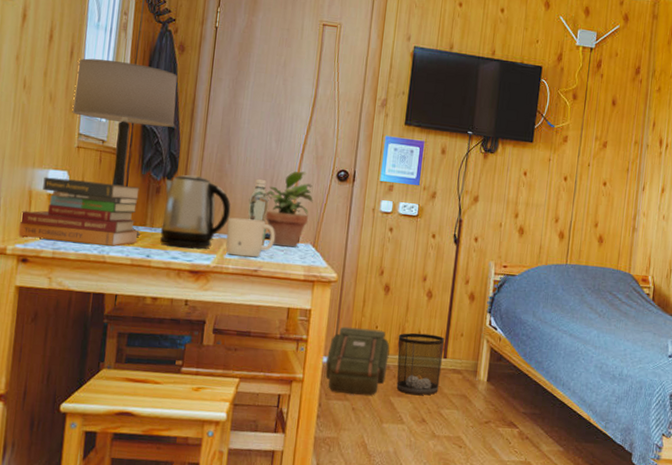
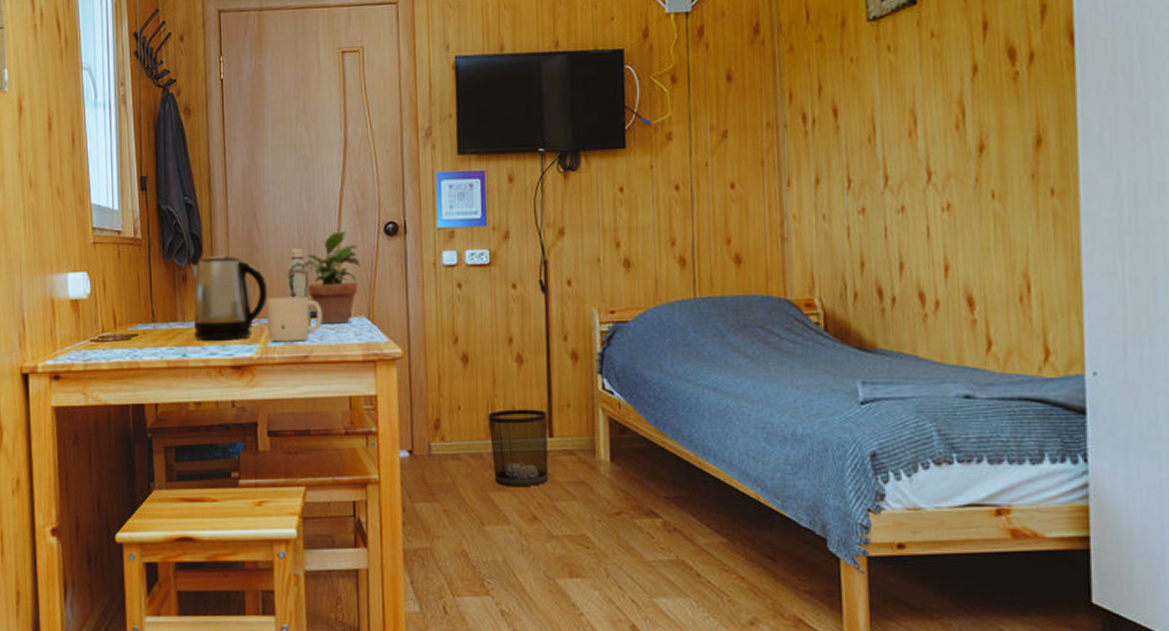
books: present [18,177,140,246] -> none [46,278,170,351]
table lamp: present [72,58,177,237] -> none [81,138,192,335]
backpack: present [325,326,390,395] -> none [404,411,480,493]

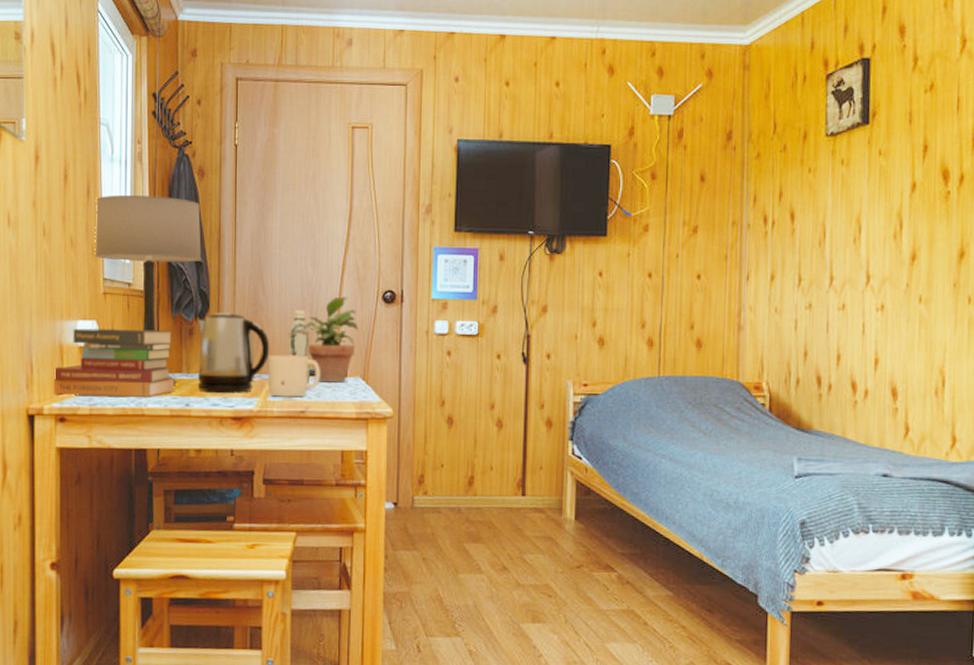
books: none [46,278,170,351] -> present [53,328,175,397]
table lamp: none [81,138,192,335] -> present [94,194,201,385]
waste bin: present [487,409,549,487] -> none [467,469,522,540]

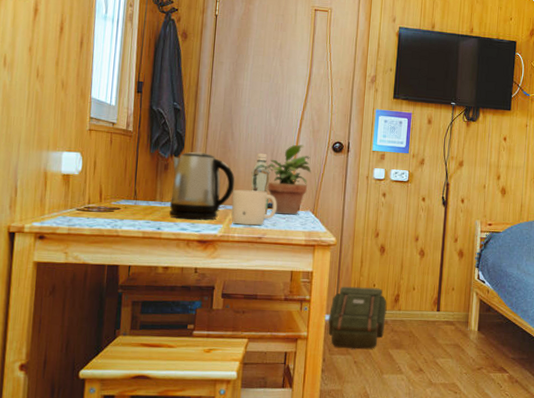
books: present [53,328,175,397] -> none [35,158,149,221]
table lamp: present [94,194,201,385] -> none [83,47,181,211]
backpack: none [389,467,459,543] -> present [328,286,387,349]

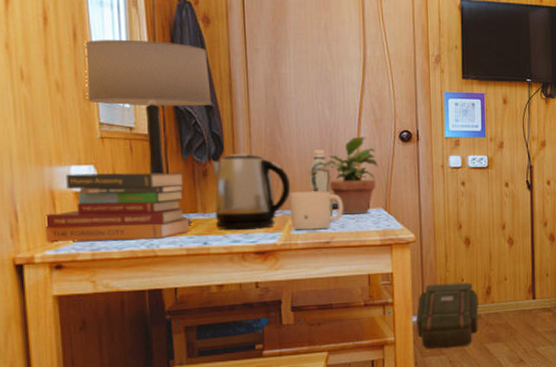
books: none [35,158,149,221] -> present [44,172,190,242]
table lamp: none [83,47,181,211] -> present [85,39,212,225]

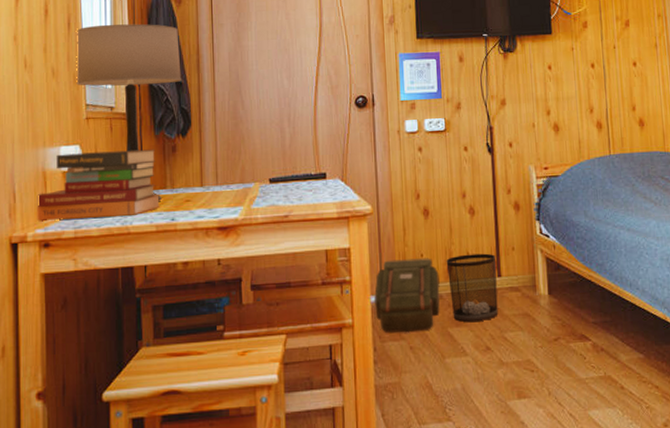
kettle: present [212,153,291,229] -> none [180,127,252,205]
mug: present [288,191,343,230] -> none [249,162,301,204]
bottle: present [307,150,333,217] -> none [267,120,291,190]
potted plant: present [327,136,378,215] -> none [285,104,335,186]
waste bin: none [485,278,532,339] -> present [446,253,498,323]

